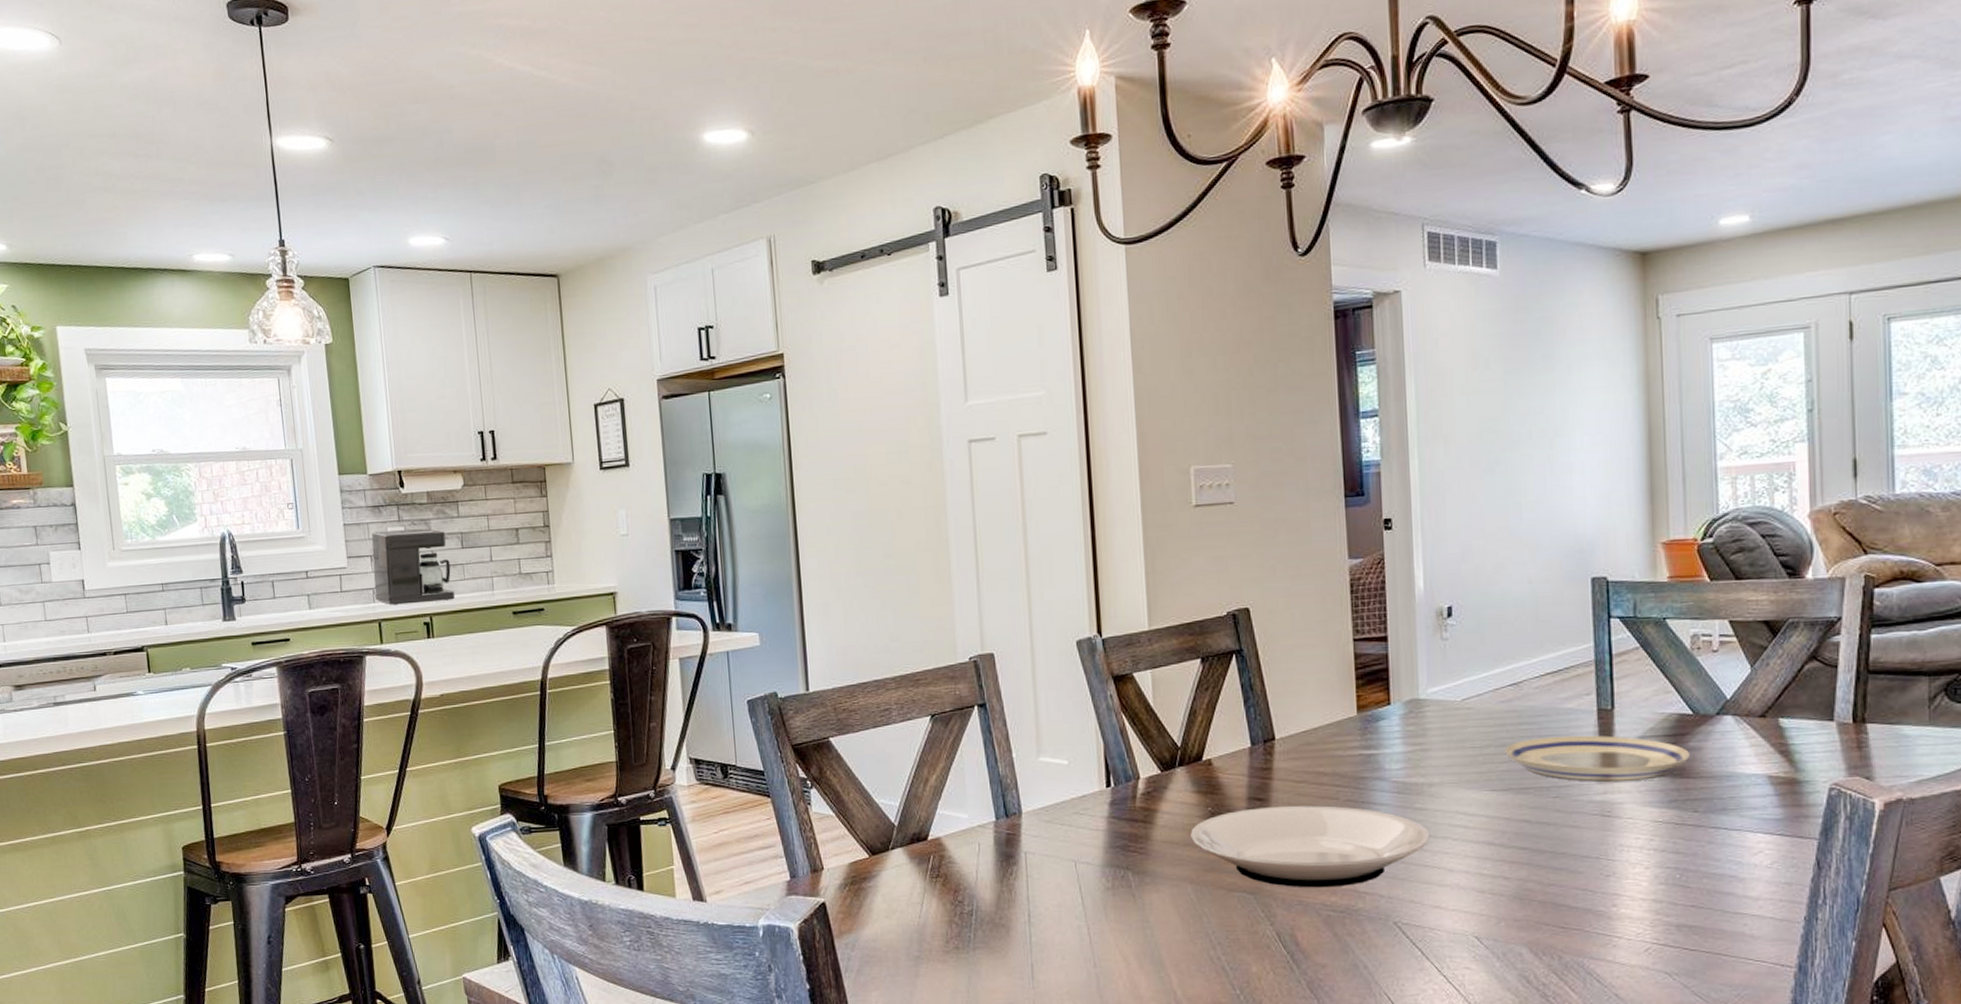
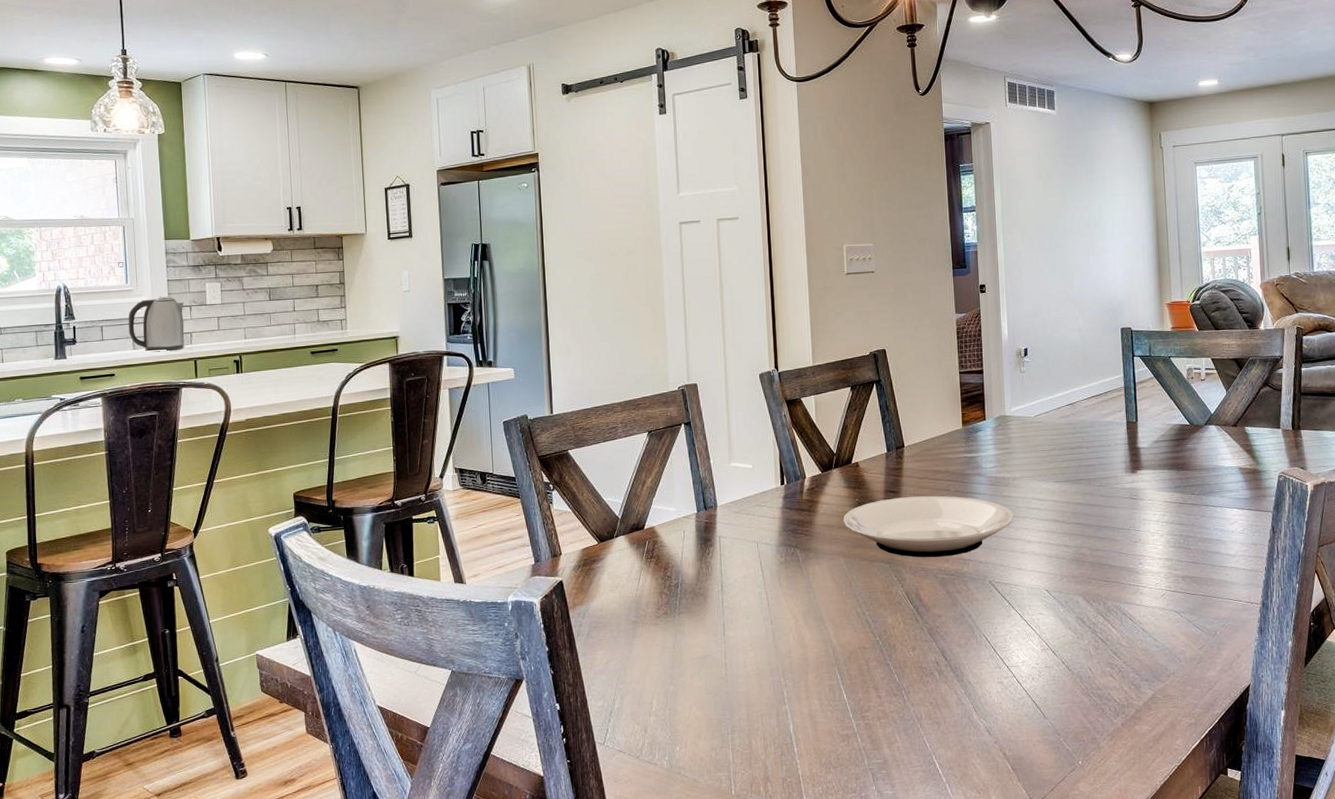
kettle: none [301,544,367,613] -> present [128,296,185,353]
coffee maker: present [371,528,455,605] -> none [191,284,261,346]
plate: present [1505,735,1691,783] -> none [1065,440,1189,475]

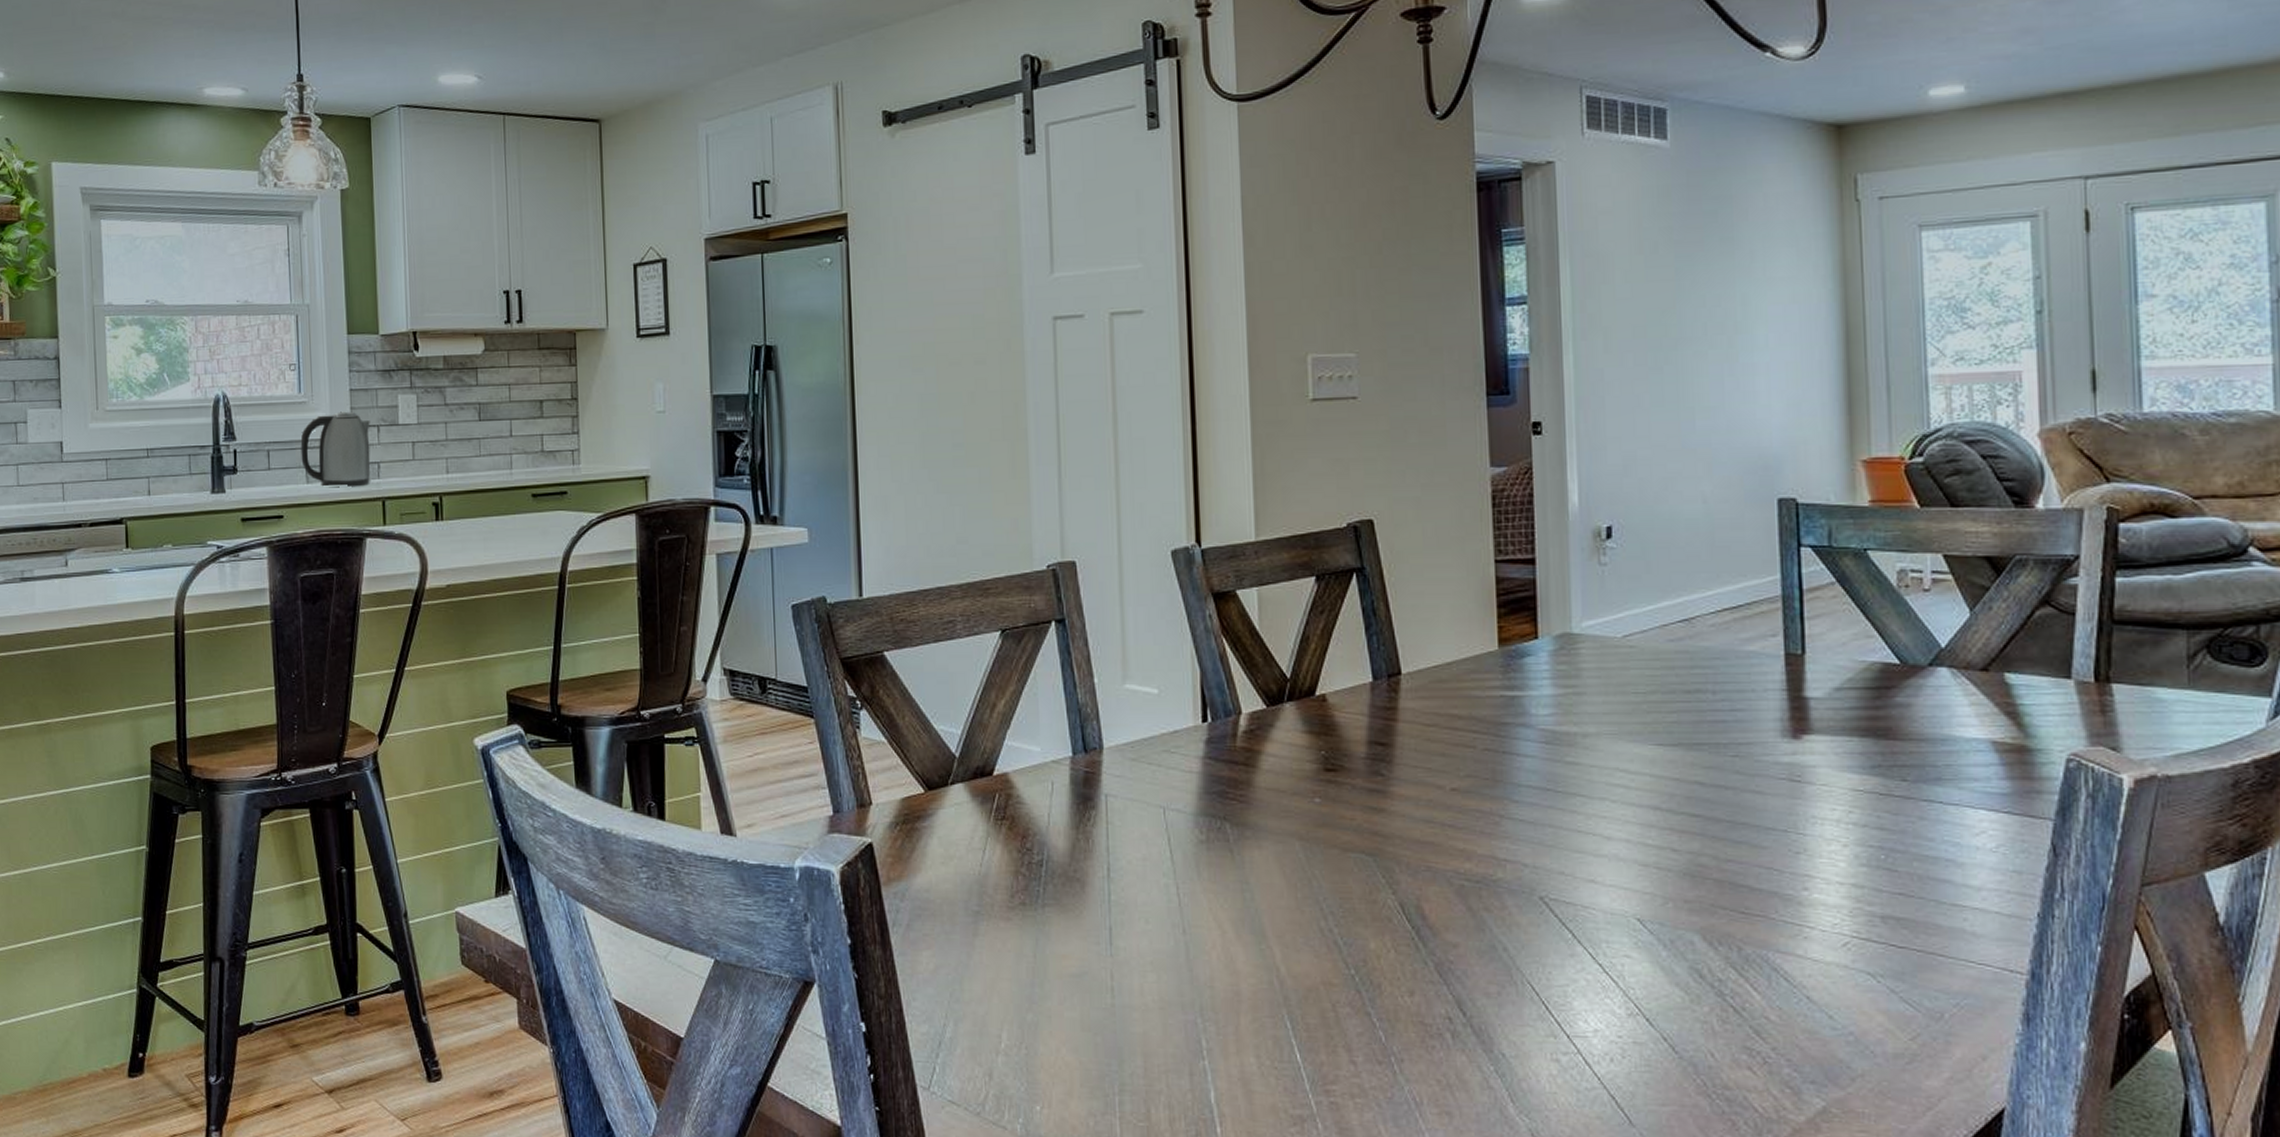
plate: present [843,495,1014,558] -> none [1300,752,1584,852]

